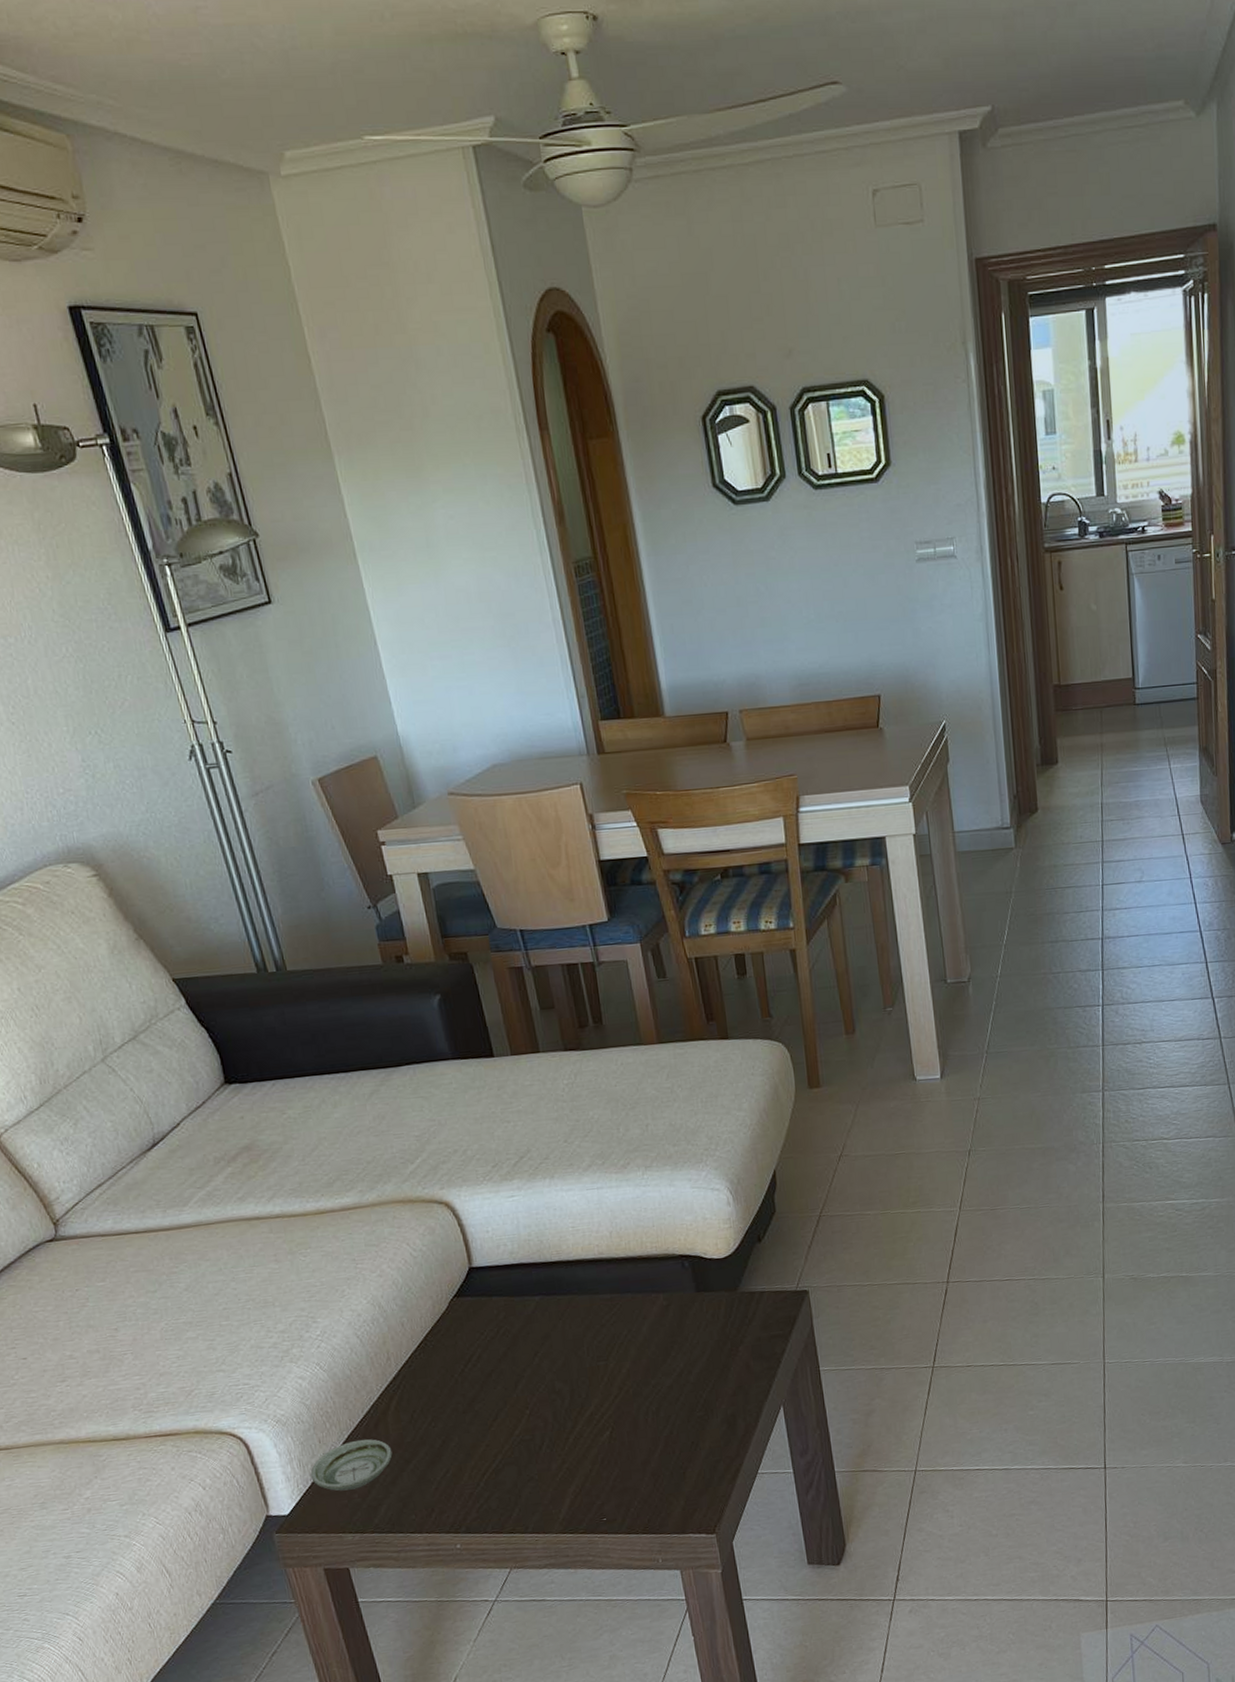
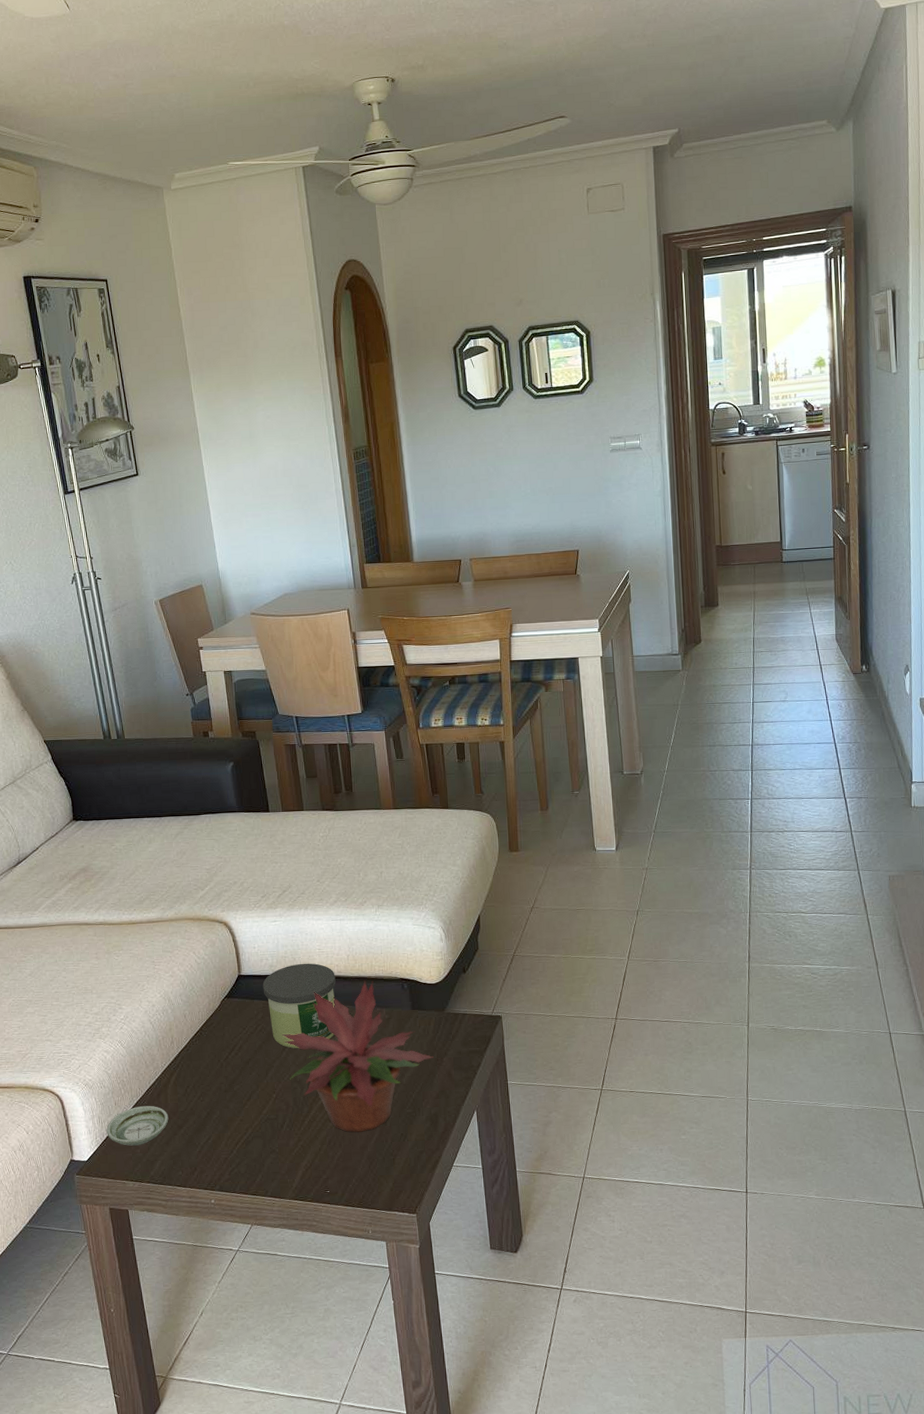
candle: none [502,1245,600,1353] -> present [262,963,336,1049]
potted plant: none [531,1261,727,1447] -> present [281,981,434,1133]

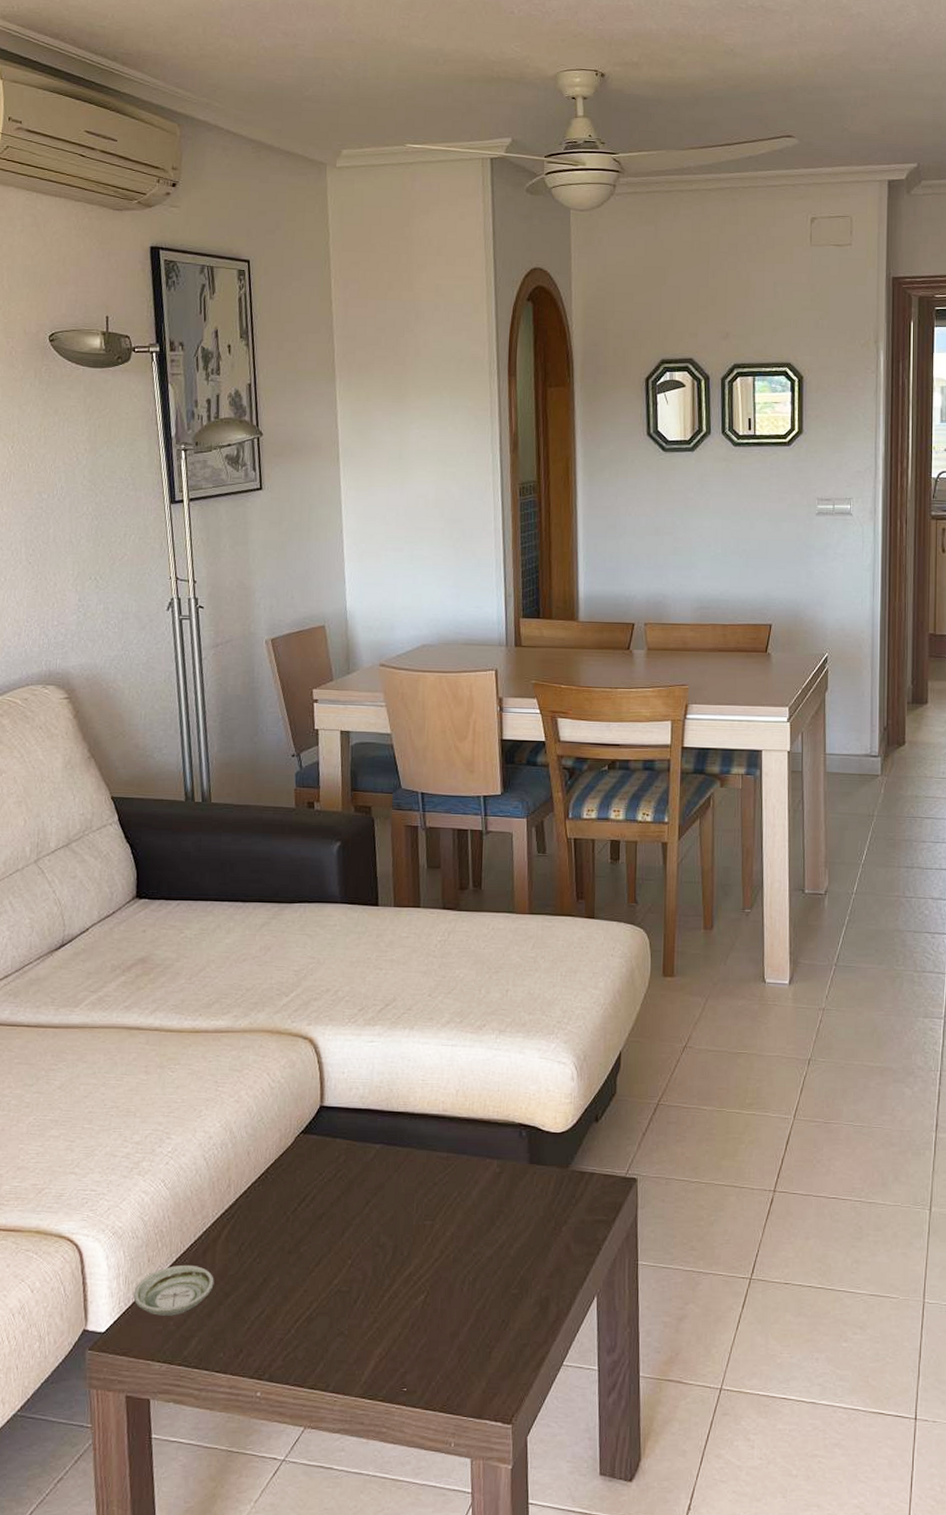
candle: present [262,963,336,1049] -> none [348,1096,440,1204]
potted plant: present [281,981,434,1133] -> none [366,1123,551,1315]

